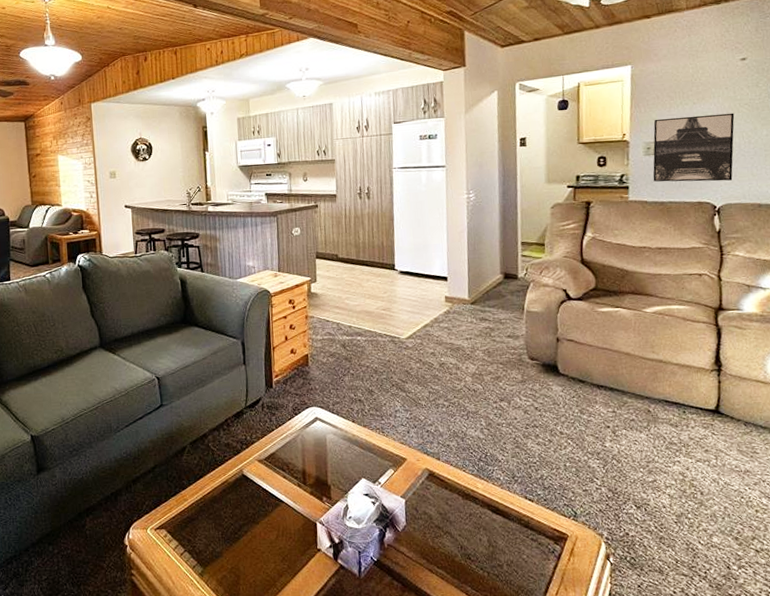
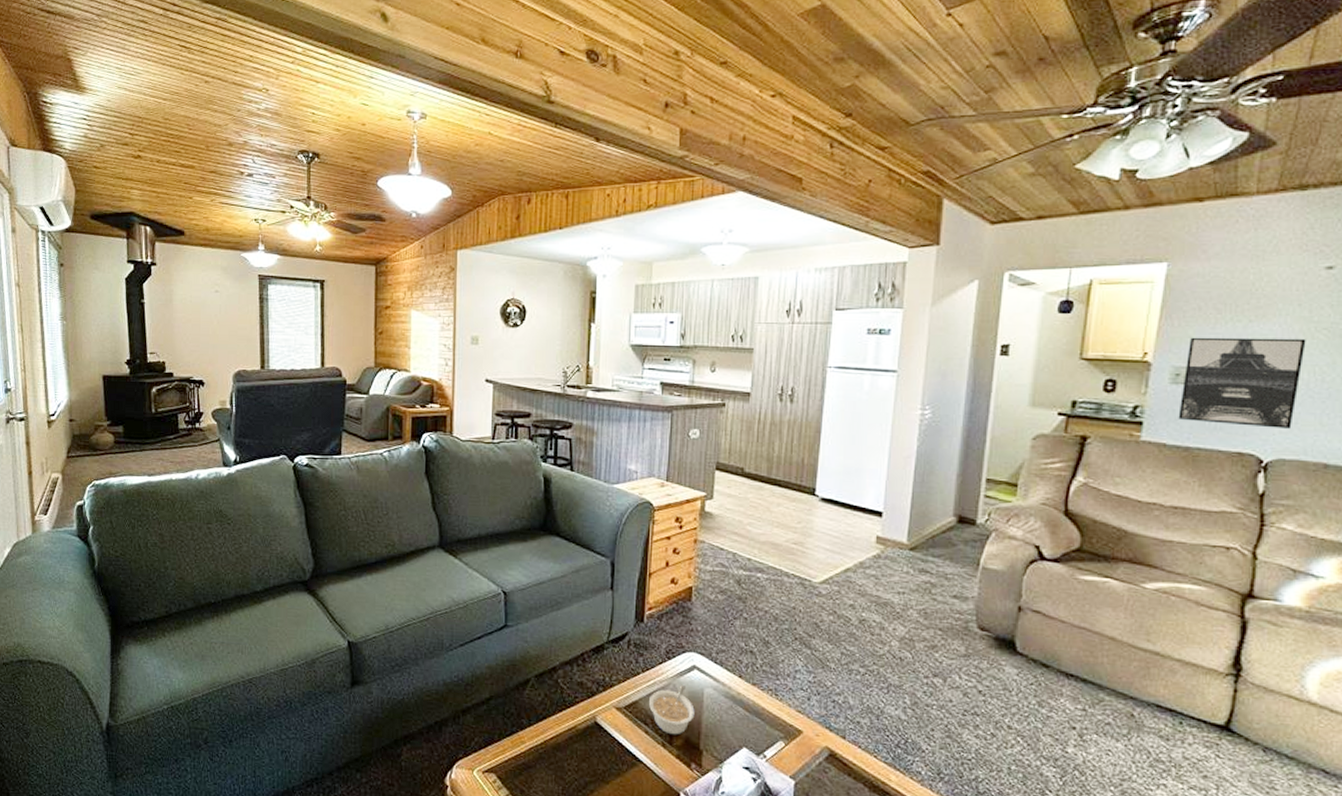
legume: none [284,435,321,476] -> present [649,685,695,735]

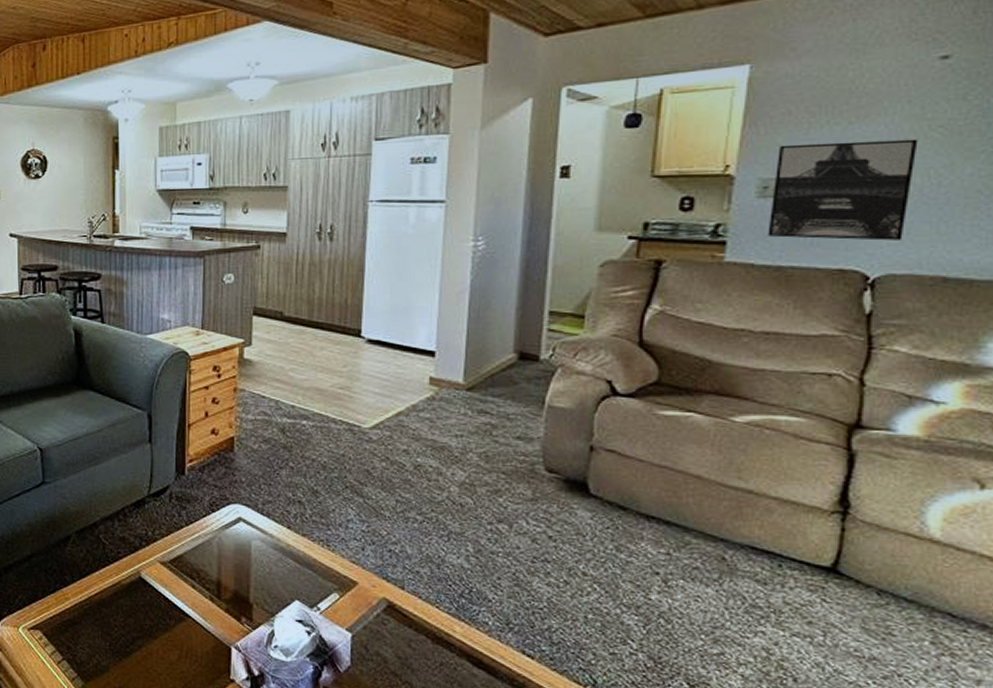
legume: present [649,685,695,735] -> none [195,538,243,589]

